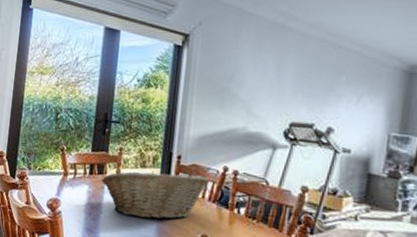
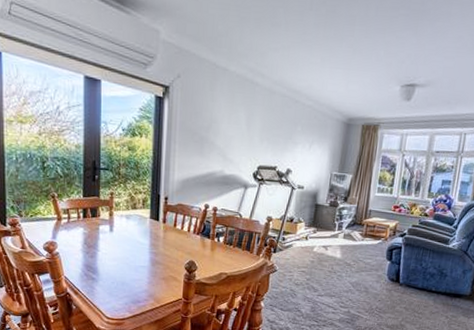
fruit basket: present [102,170,209,220] -> none [96,211,193,252]

